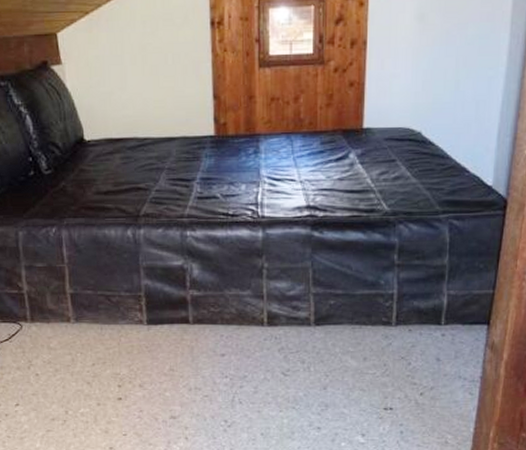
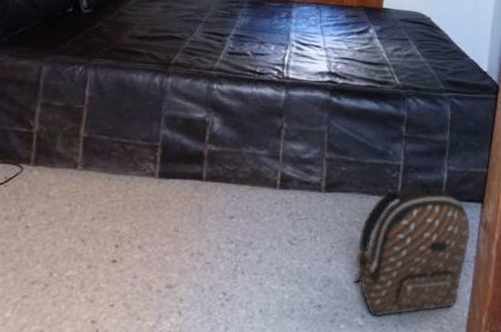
backpack: none [352,303,476,434] -> present [354,177,471,316]

